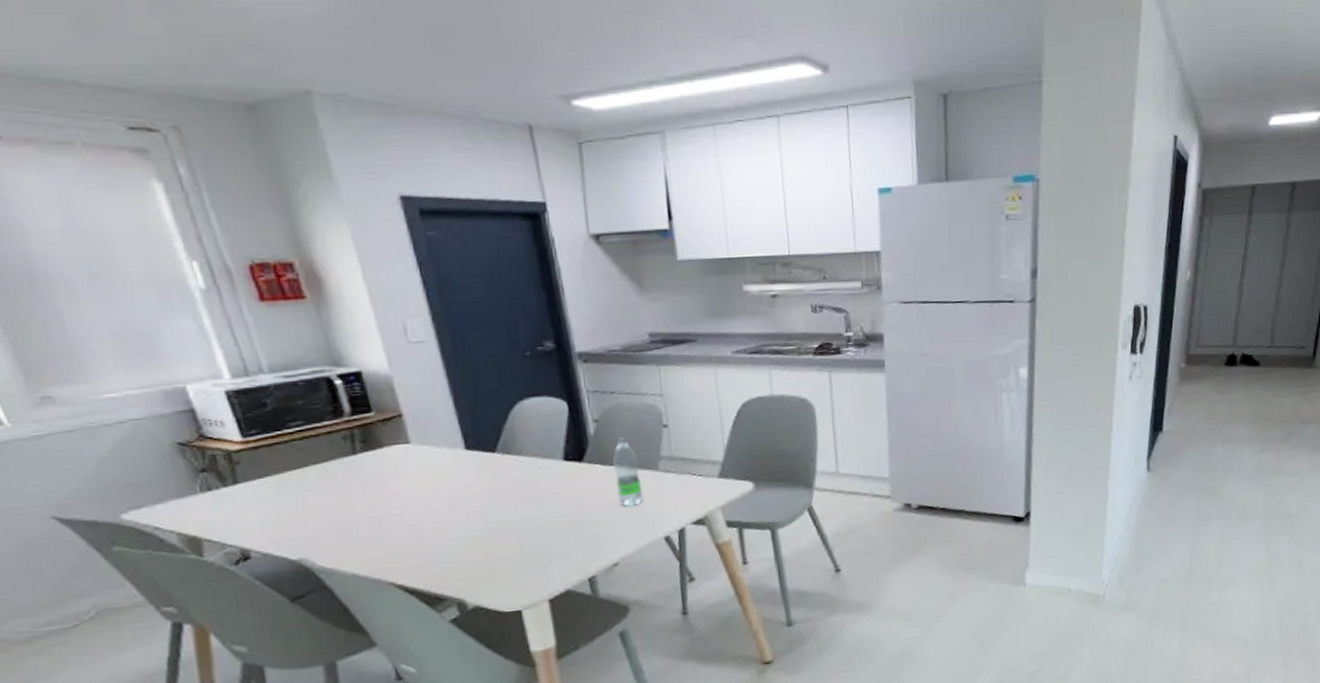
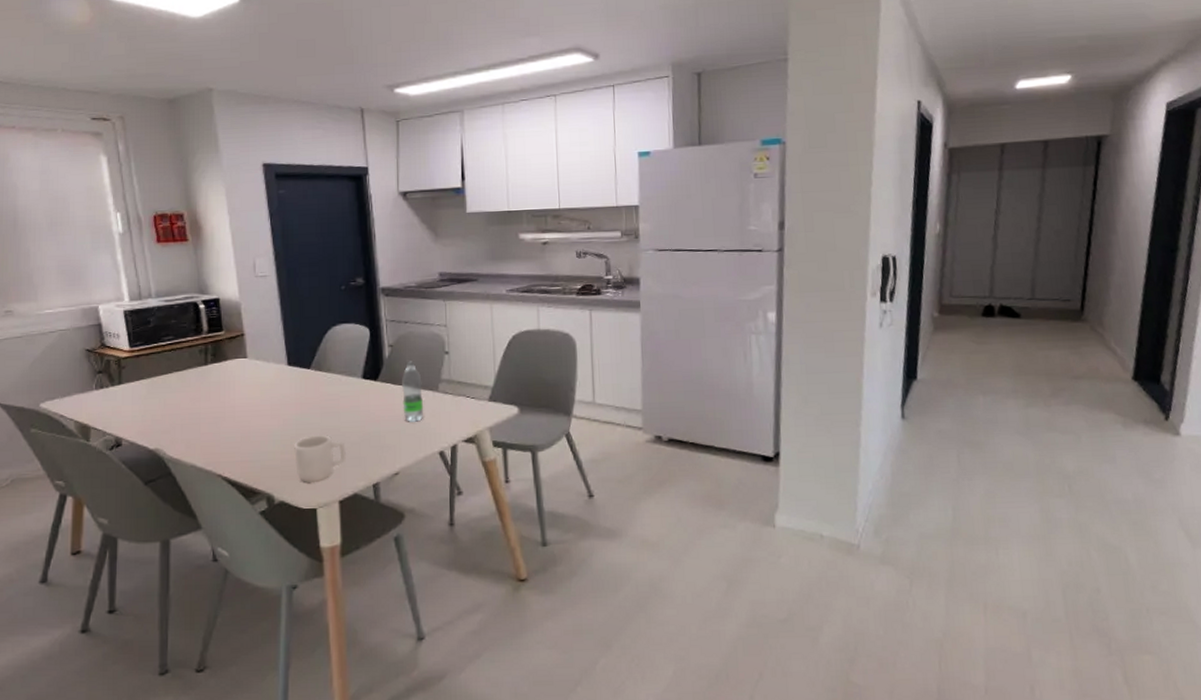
mug: none [485,527,552,584] -> present [294,435,346,484]

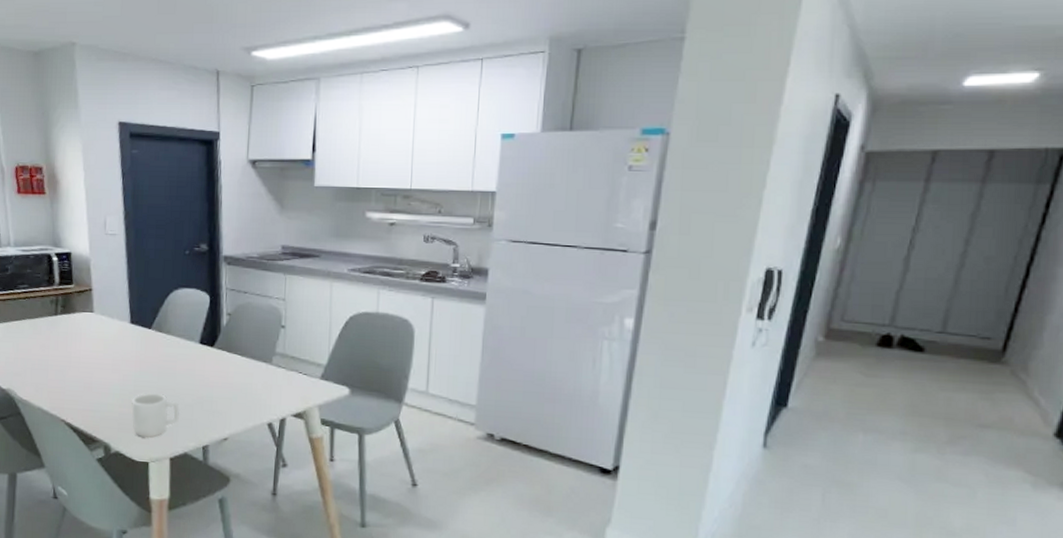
bottle: present [402,361,424,422] -> none [236,331,257,392]

